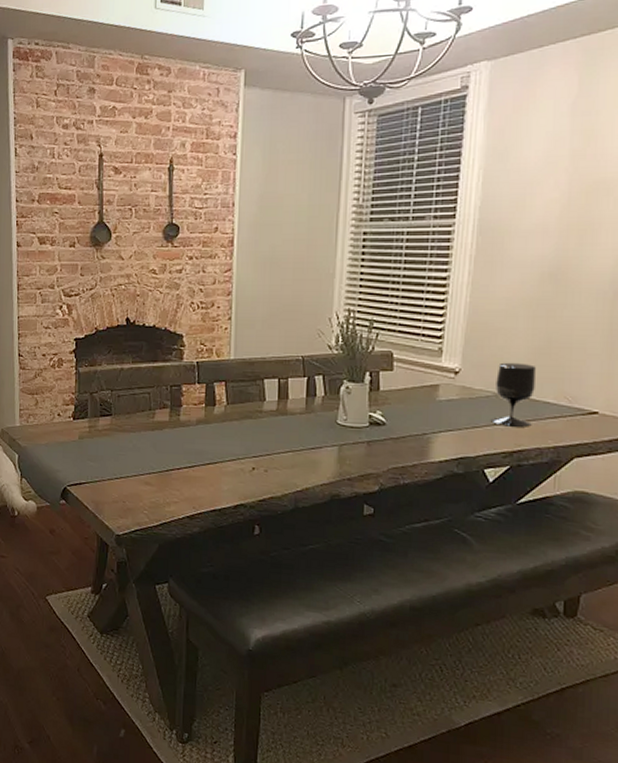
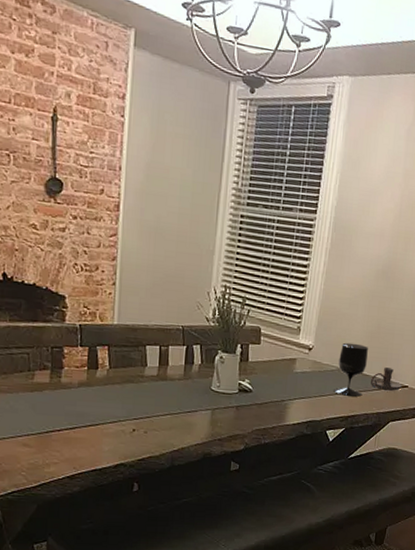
candle holder: none [543,390,588,419] -> present [371,367,402,391]

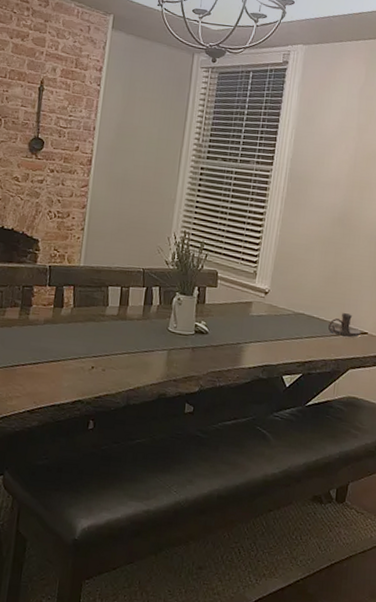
wine glass: present [334,342,368,397] -> none [290,287,325,342]

